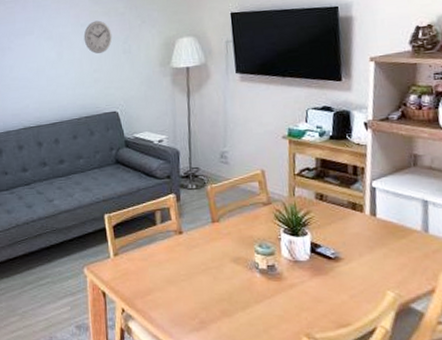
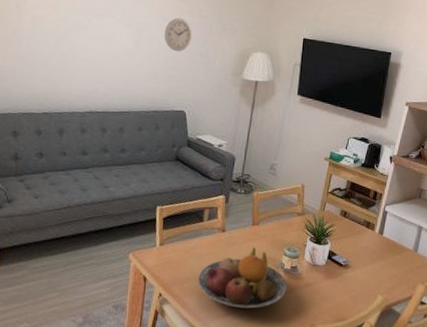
fruit bowl: none [160,248,268,319] -> present [197,247,287,309]

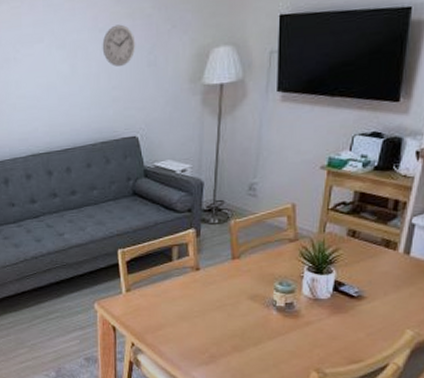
fruit bowl: present [197,247,287,309] -> none [172,285,282,354]

